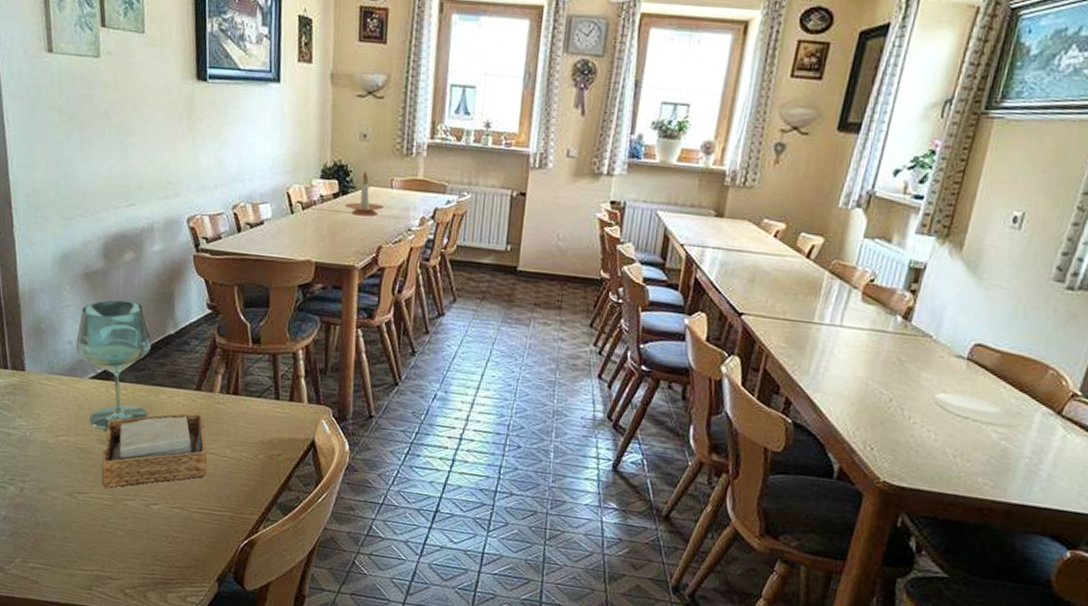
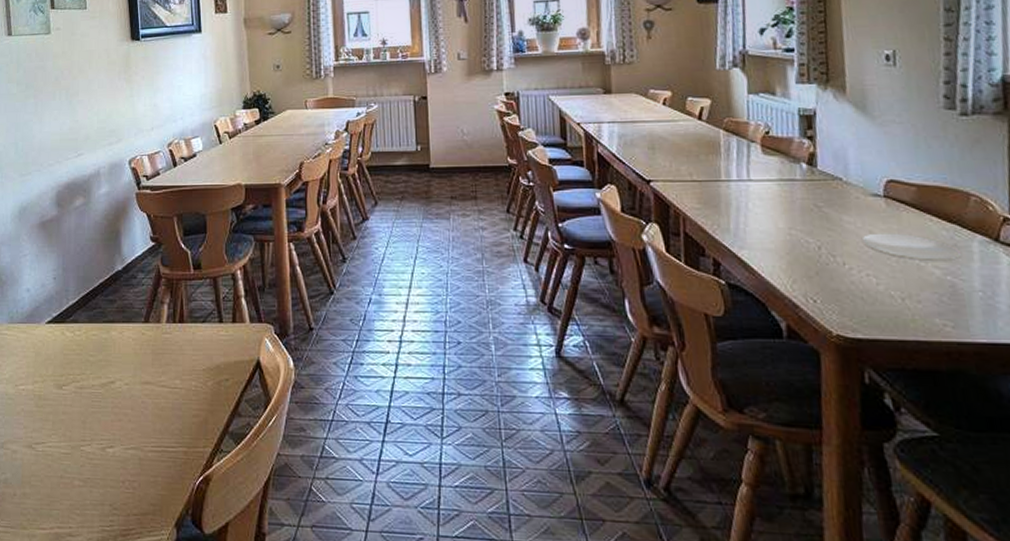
wine glass: present [76,299,152,430] -> none [33,243,102,374]
napkin holder: present [101,412,207,488] -> none [58,345,159,435]
candle holder: present [344,171,385,217] -> none [266,97,302,137]

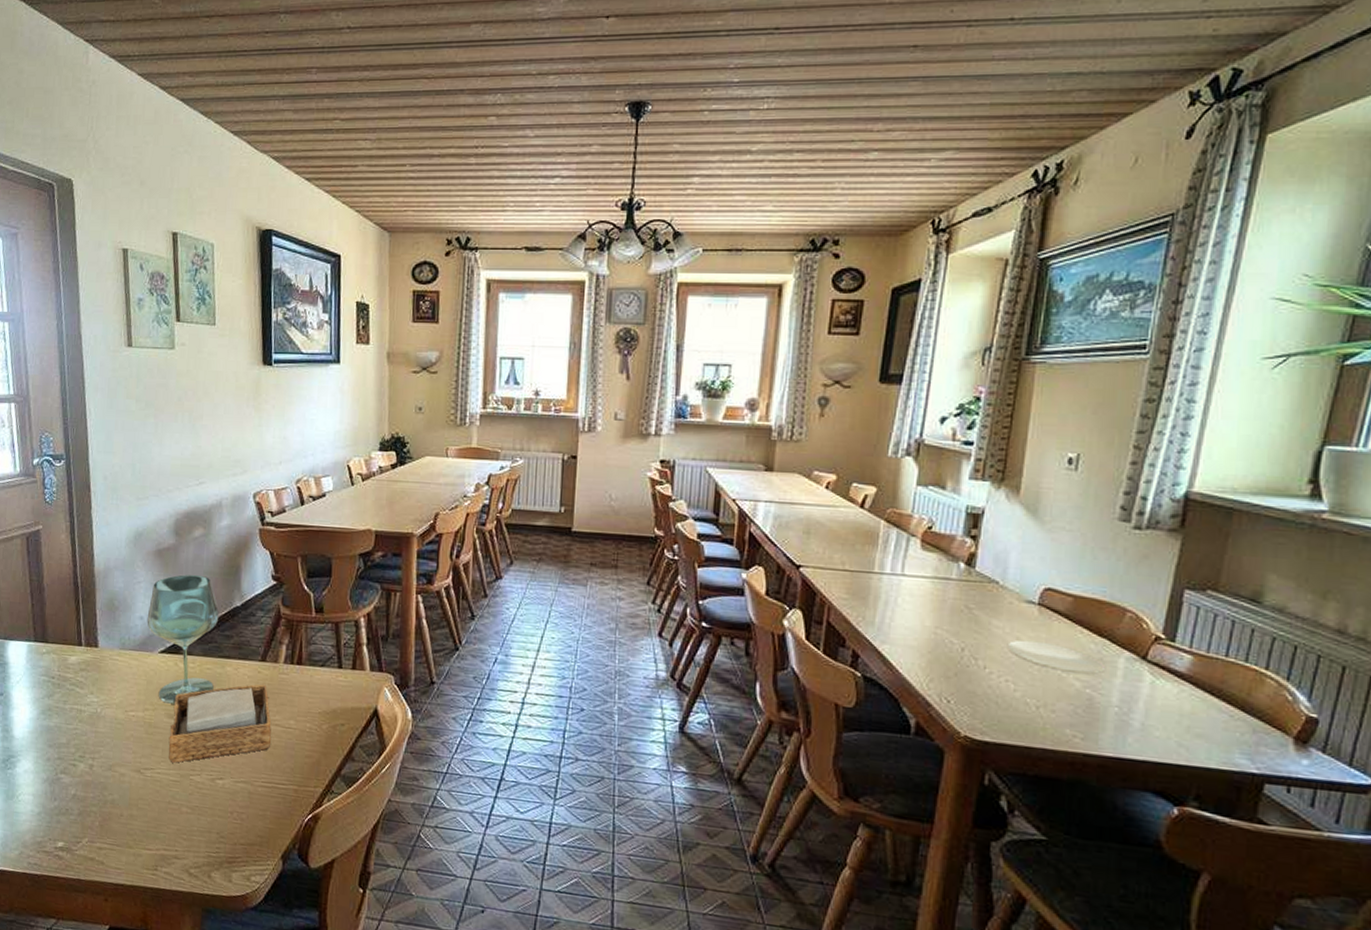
wine glass: none [33,243,102,374] -> present [147,574,220,704]
napkin holder: none [58,345,159,435] -> present [168,684,272,763]

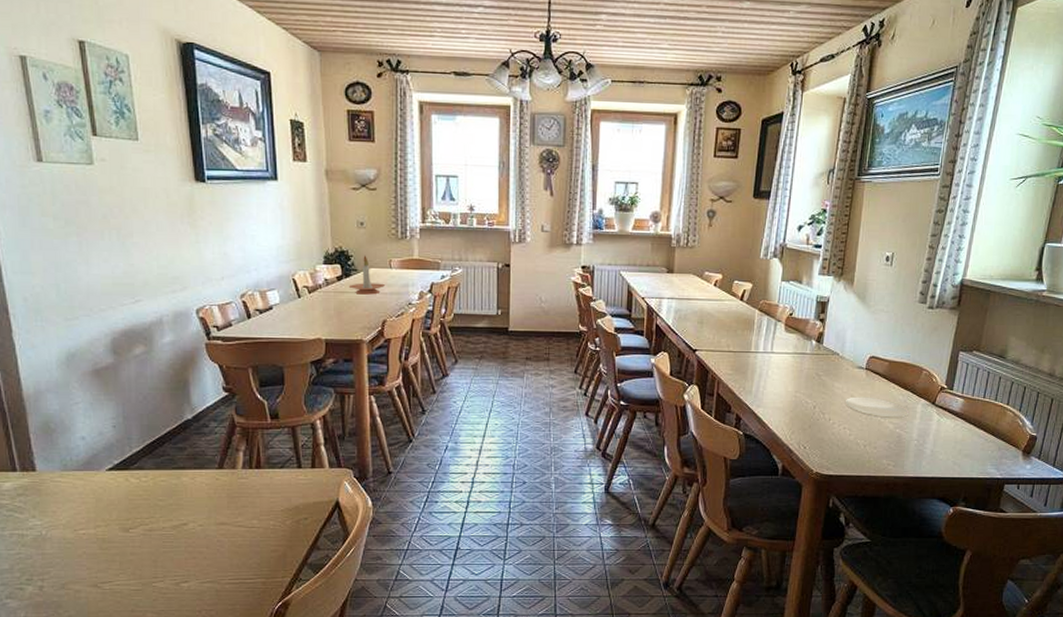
wine glass: present [147,574,220,704] -> none [89,391,170,518]
napkin holder: present [168,684,272,763] -> none [125,490,236,573]
candle holder: none [402,442,441,485] -> present [348,255,386,295]

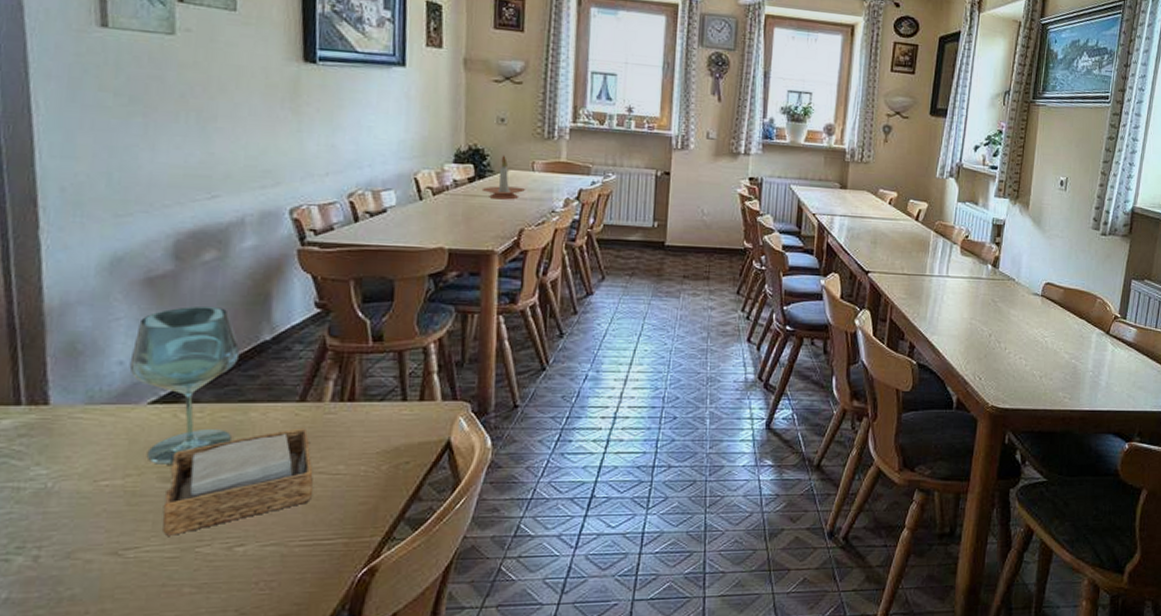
wine glass: none [89,391,170,518] -> present [129,305,240,464]
napkin holder: none [125,490,236,573] -> present [162,428,314,536]
plate: present [844,396,910,419] -> none [1020,324,1085,349]

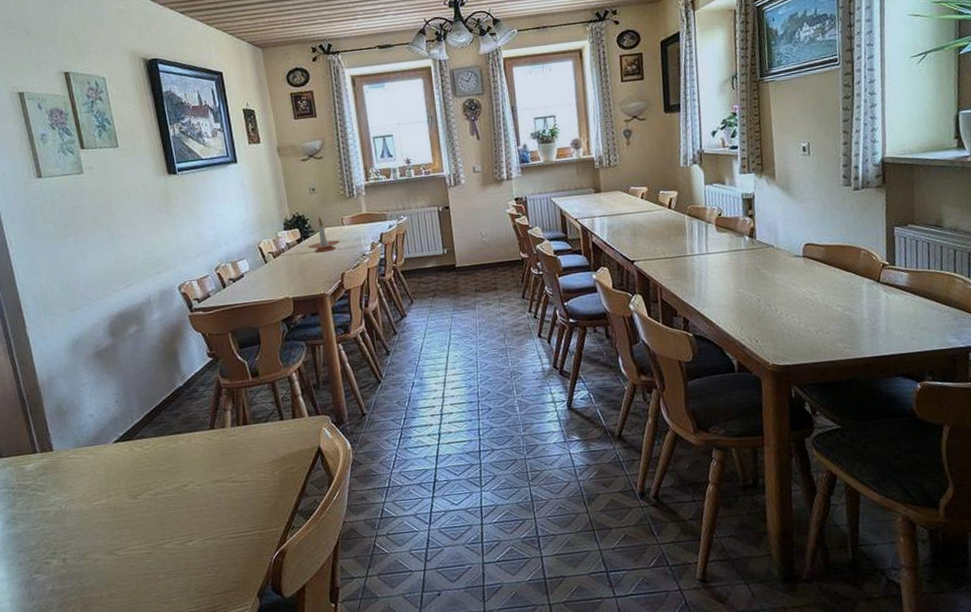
wine glass: present [129,305,240,464] -> none [96,366,170,486]
napkin holder: present [162,428,314,536] -> none [134,448,232,538]

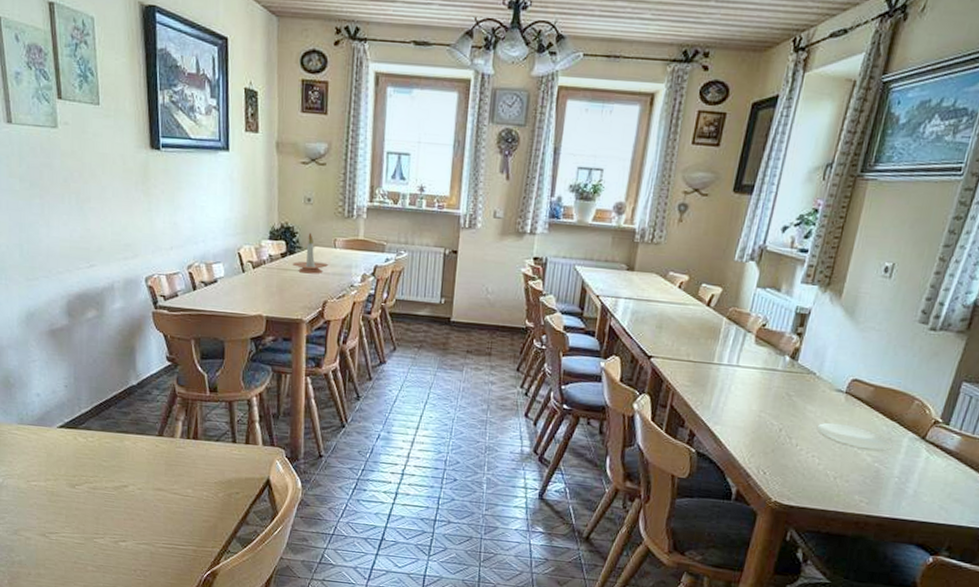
plate: none [788,283,856,303] -> present [816,422,893,452]

